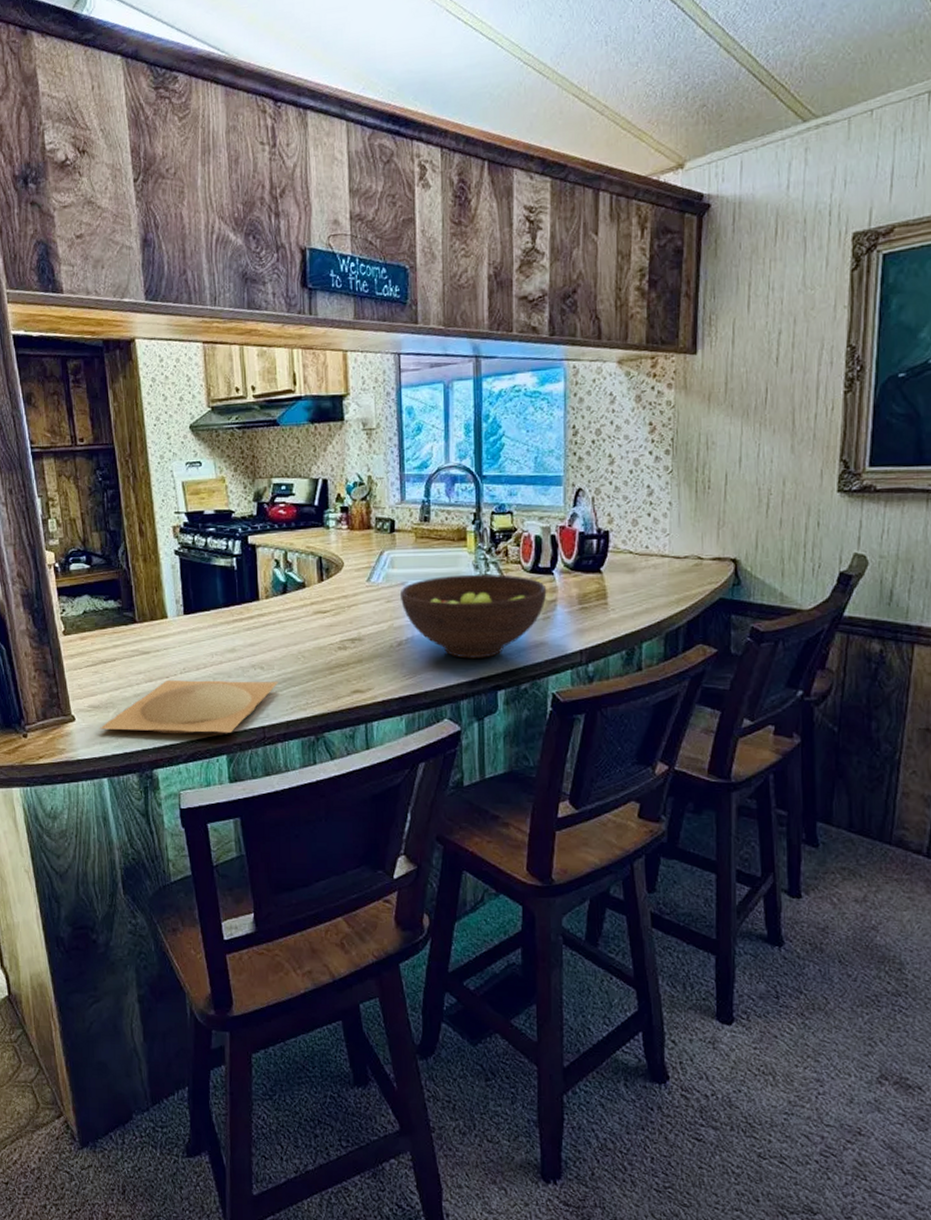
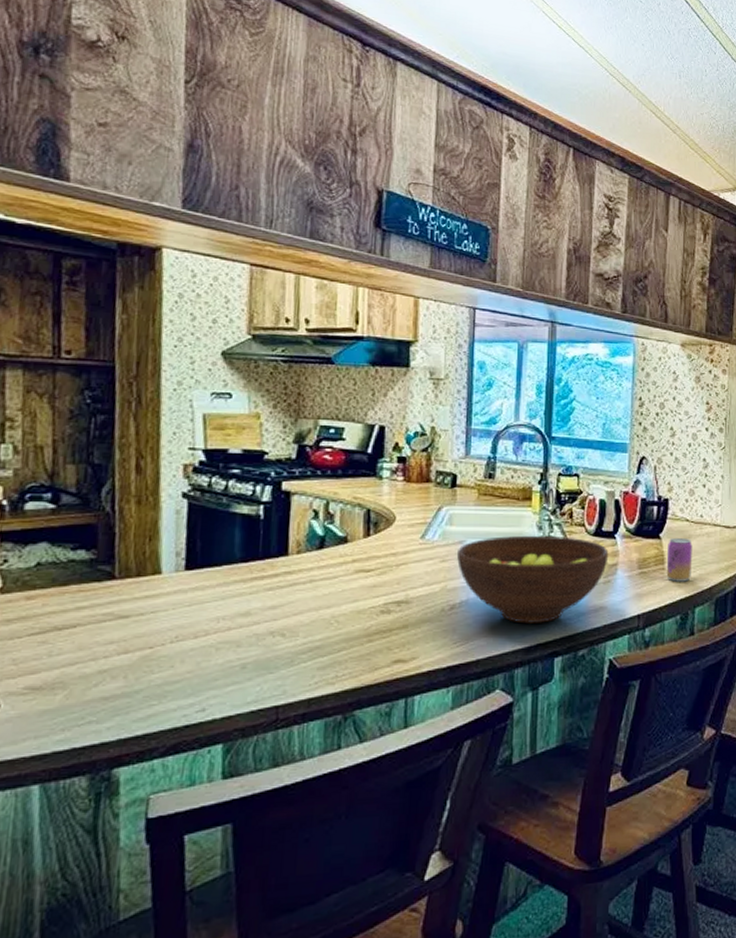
plate: present [100,680,279,734] -> none [38,650,303,721]
beer can: none [609,570,638,617] -> present [666,537,692,582]

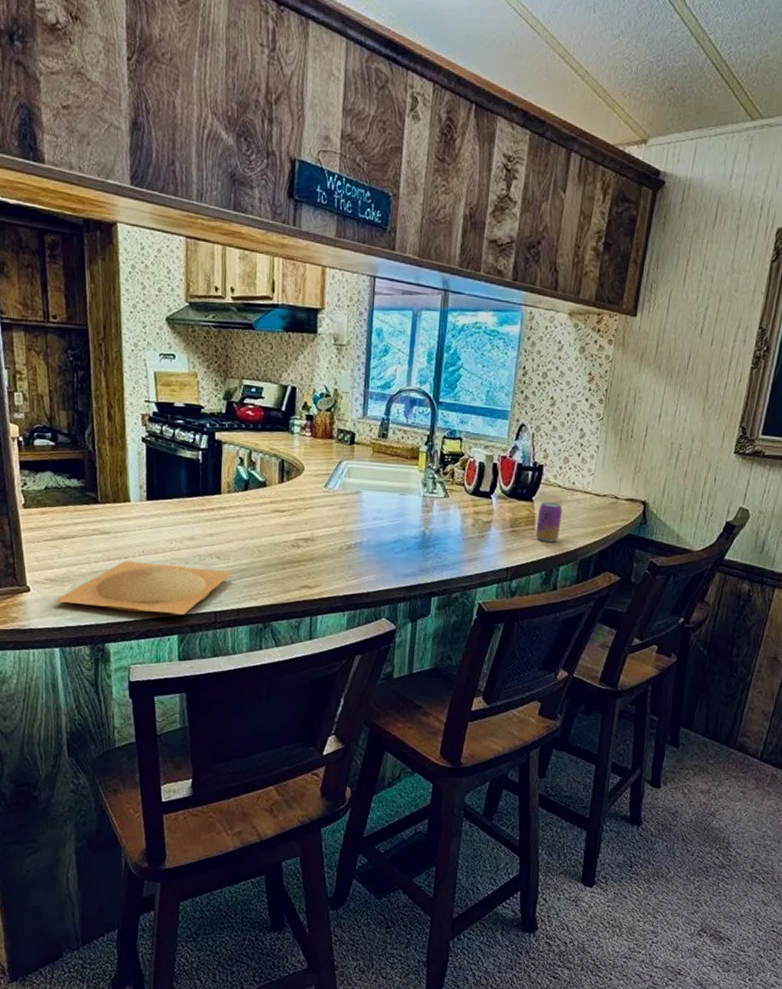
plate: none [38,650,303,721] -> present [55,561,233,615]
fruit bowl: present [457,535,609,624] -> none [354,490,485,567]

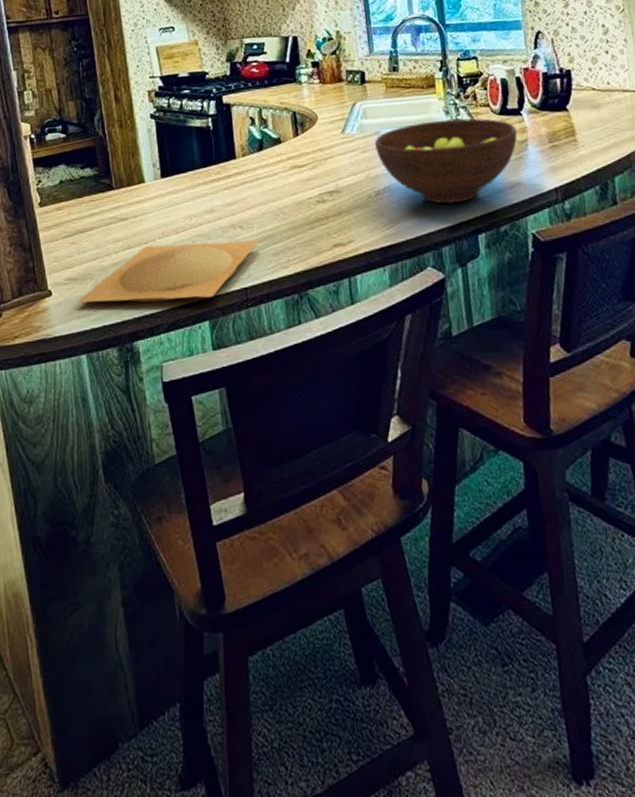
fruit bowl: none [354,490,485,567] -> present [375,118,518,204]
beer can: present [535,501,562,542] -> none [576,107,606,153]

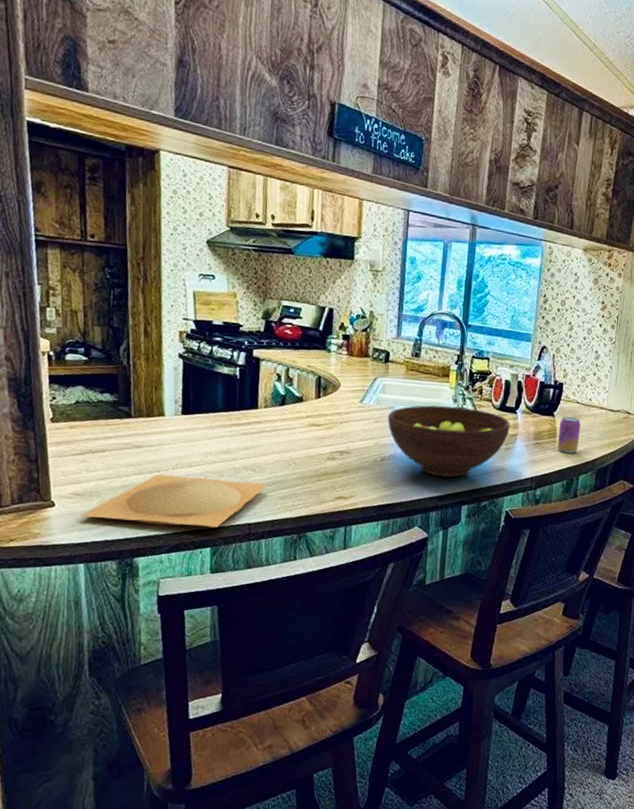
beer can: none [576,107,606,153] -> present [557,416,581,454]

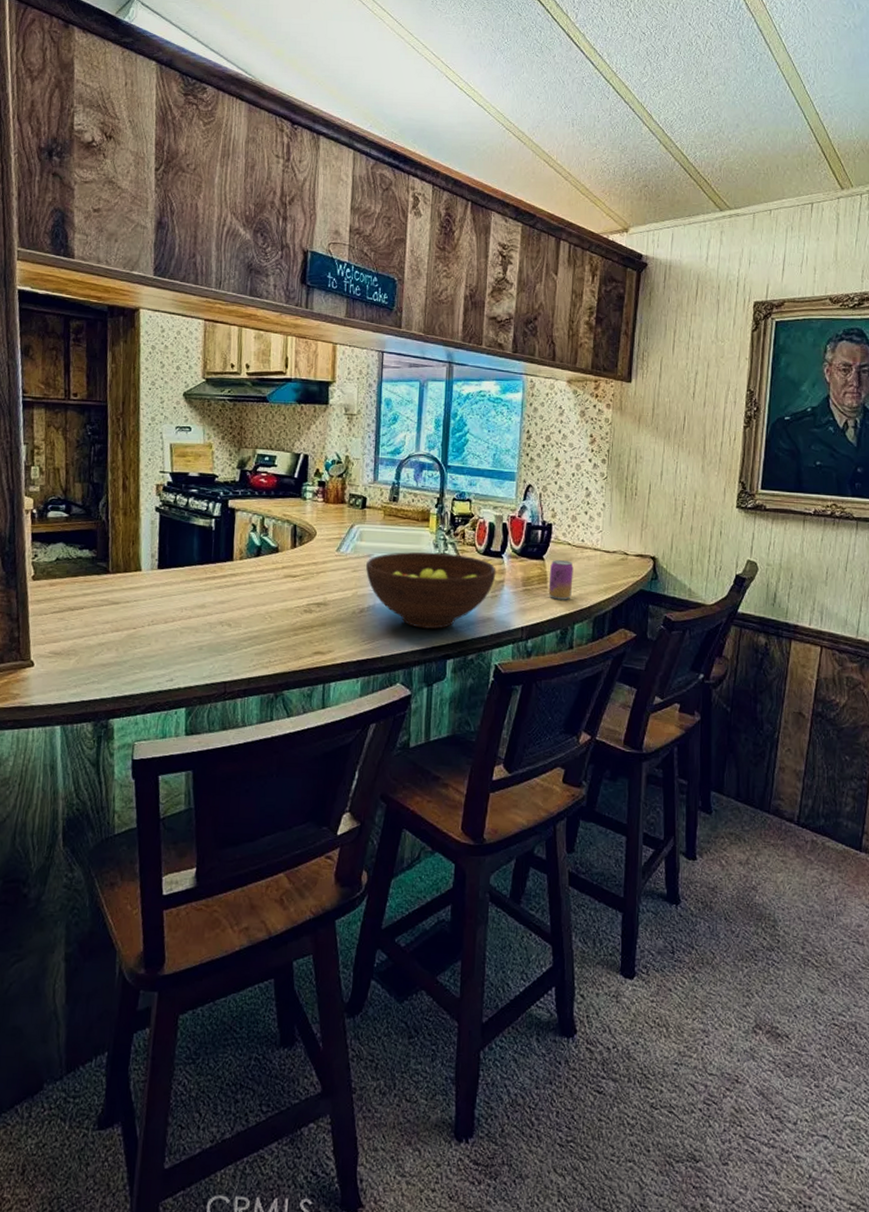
plate: present [81,475,269,527] -> none [59,632,244,686]

